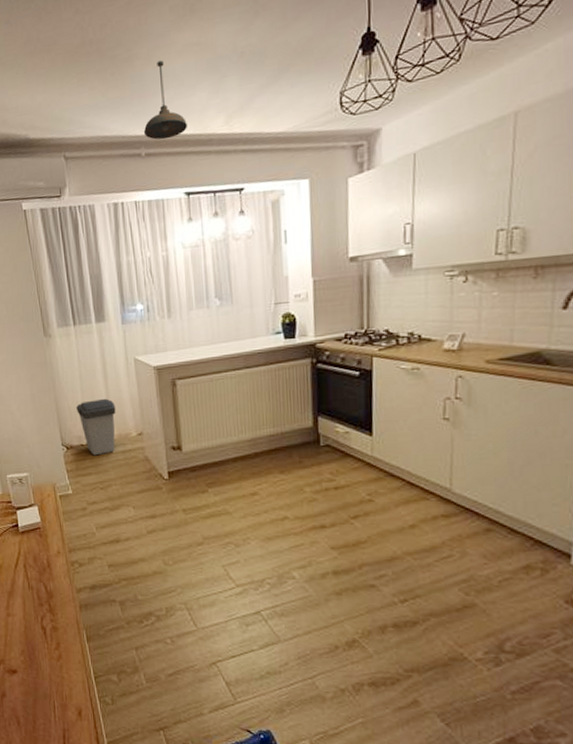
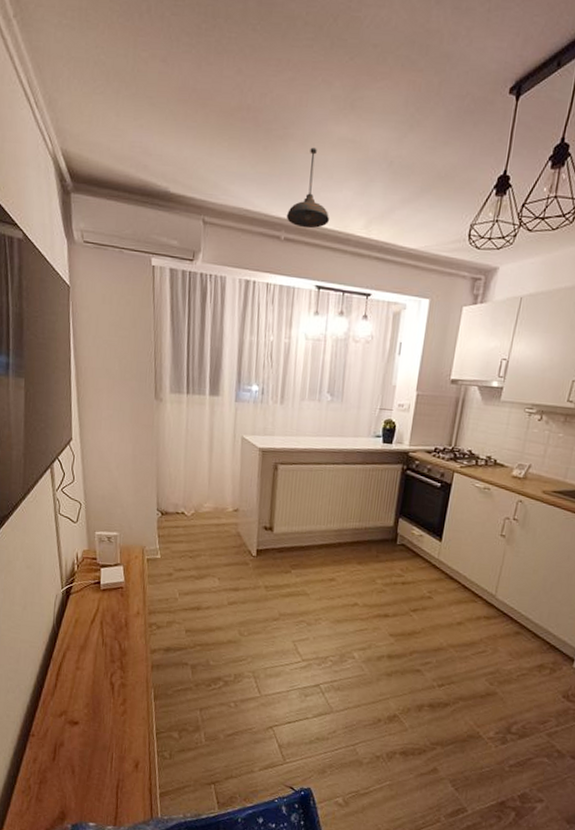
trash can: present [76,398,116,456] -> none [177,470,216,525]

